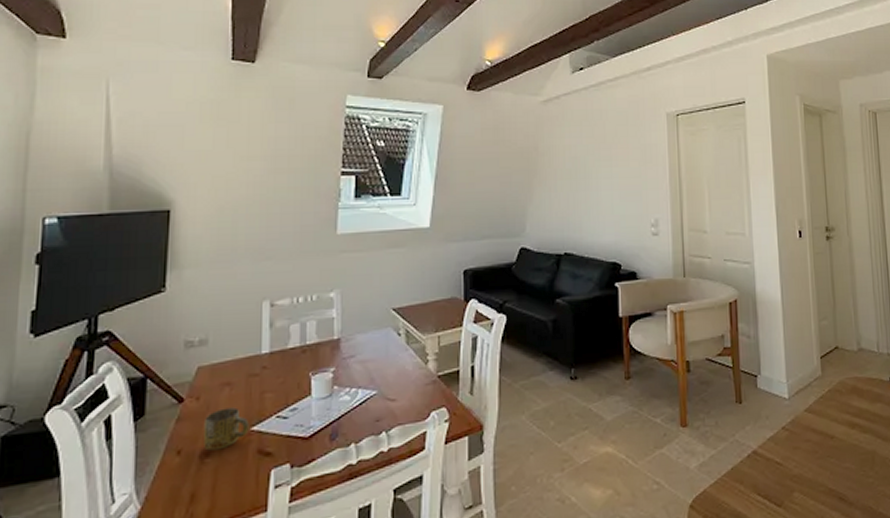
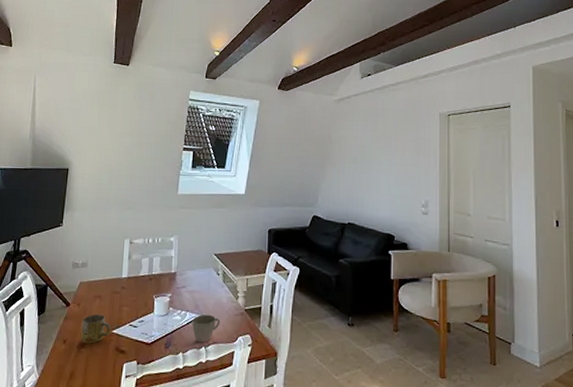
cup: none [367,388,406,427] -> present [192,314,221,343]

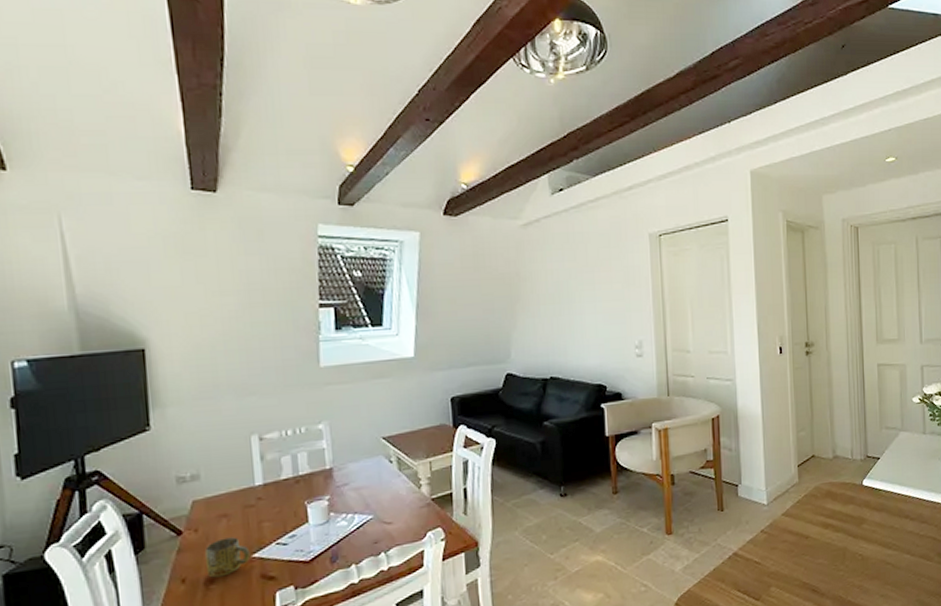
cup: present [192,314,221,343] -> none [364,512,402,549]

